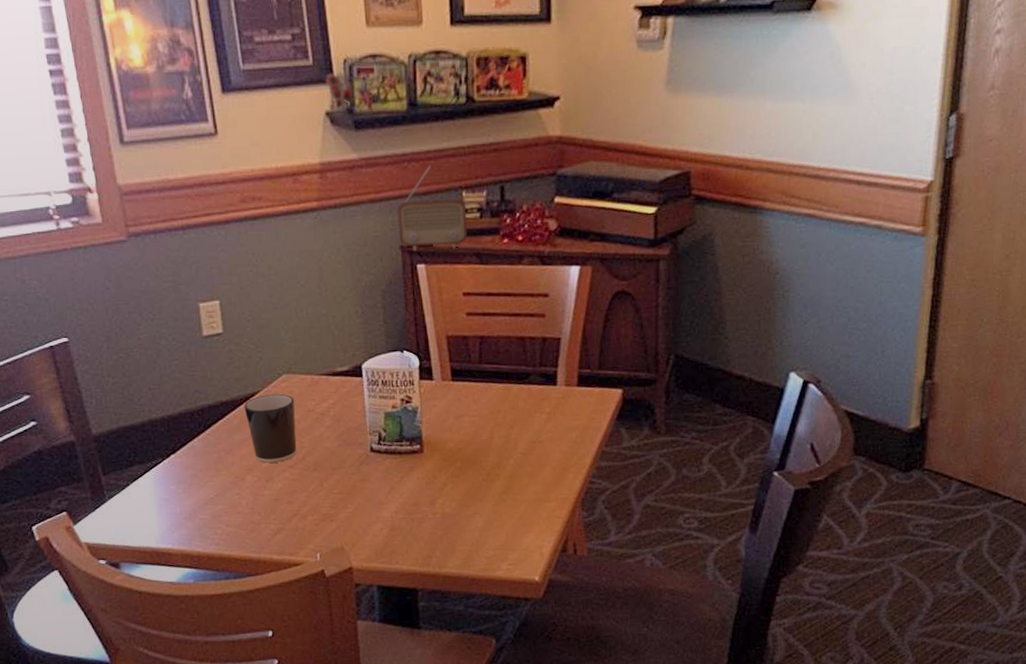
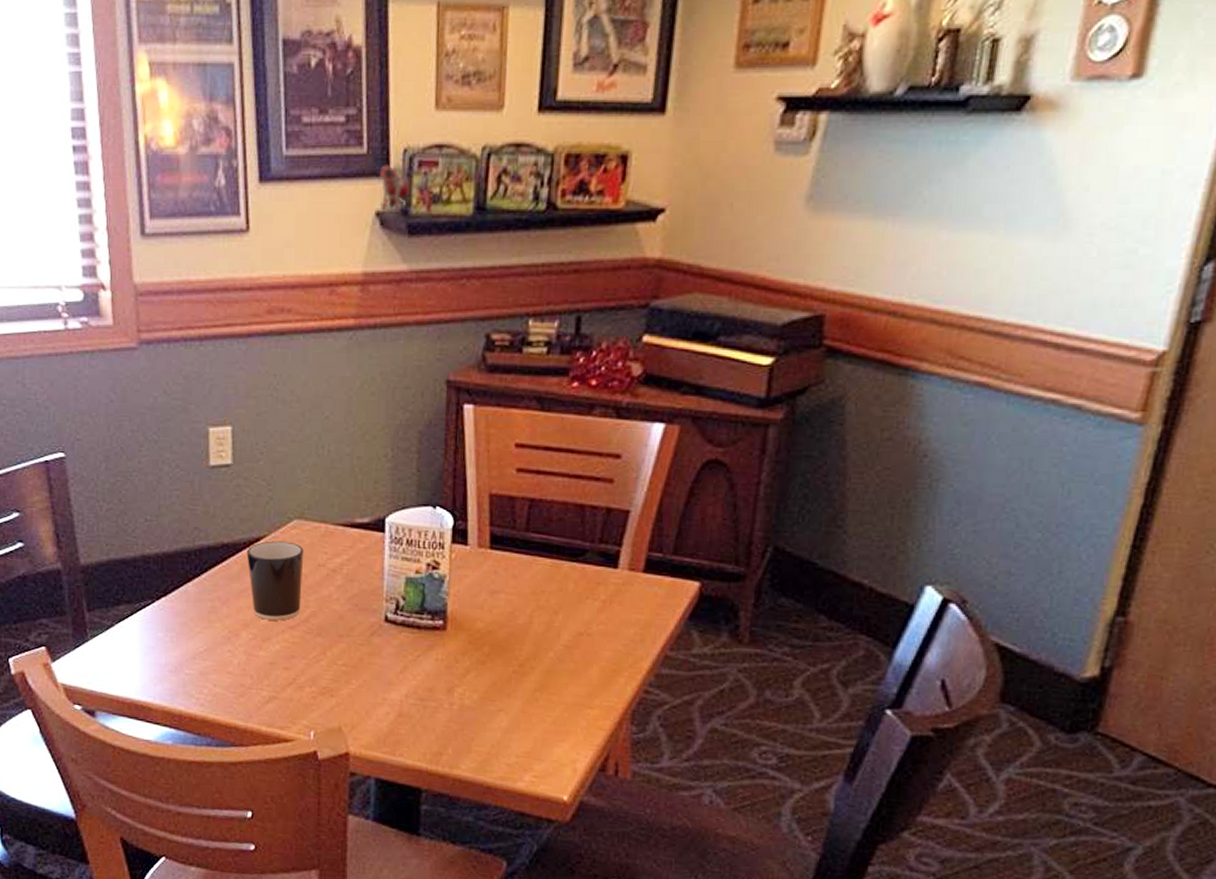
radio: present [397,165,467,251] -> none [446,284,531,390]

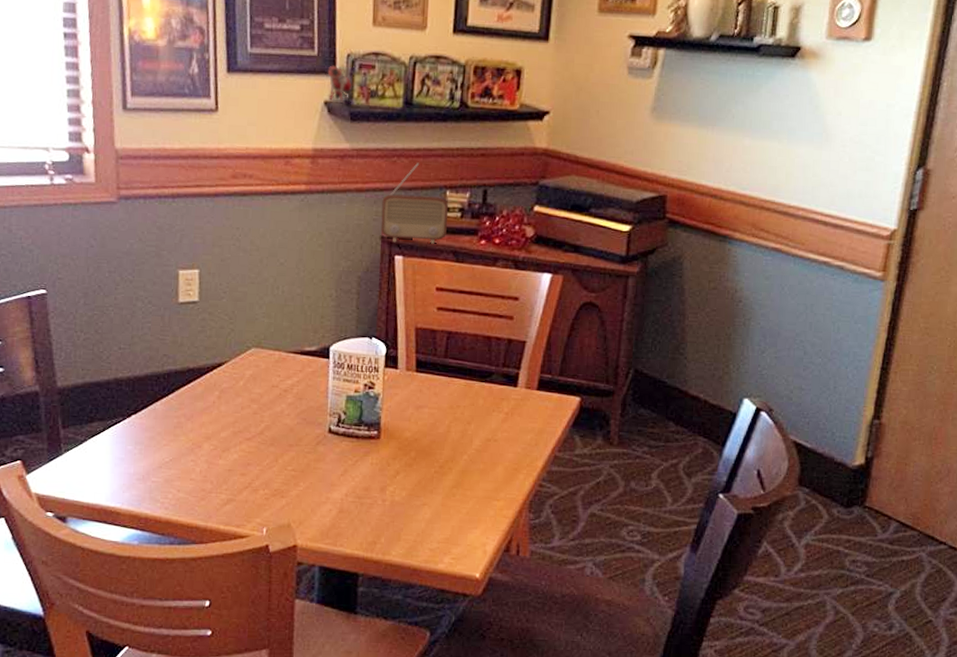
mug: present [246,541,305,621] -> none [210,366,261,434]
radio: none [446,284,531,390] -> present [381,162,448,245]

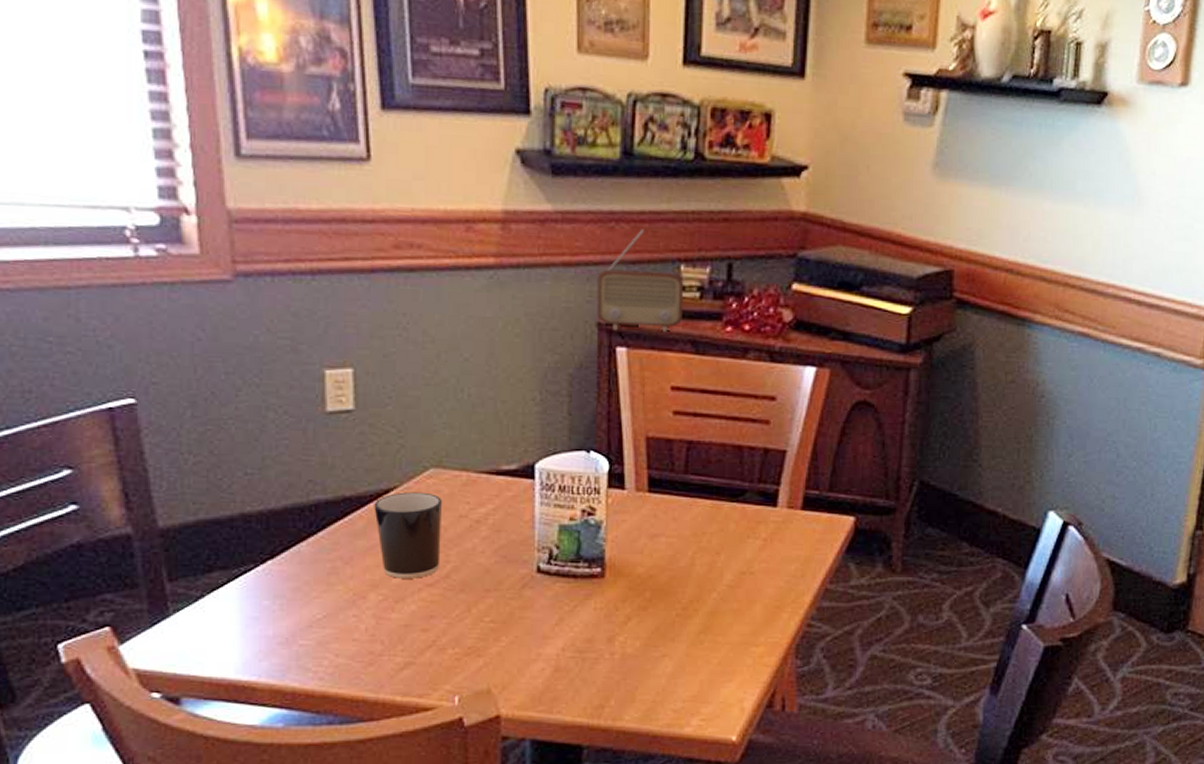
mug: none [210,366,261,434] -> present [374,492,443,578]
figurine: present [327,65,353,103] -> none [518,102,554,151]

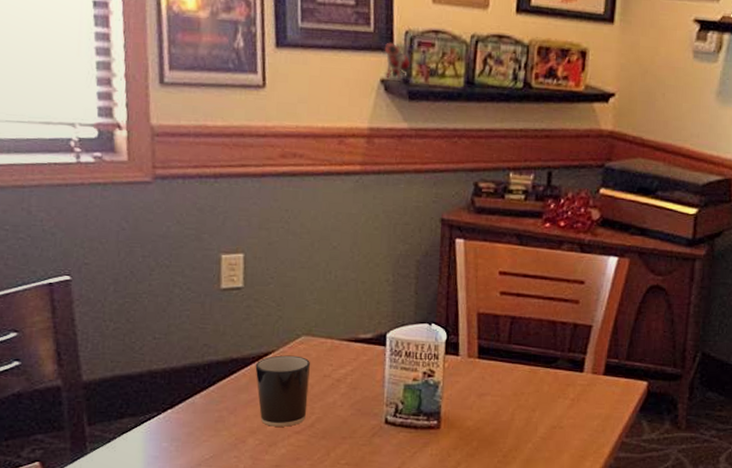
figurine: none [518,102,554,151] -> present [384,42,411,81]
radio: present [596,229,683,333] -> none [441,143,511,228]

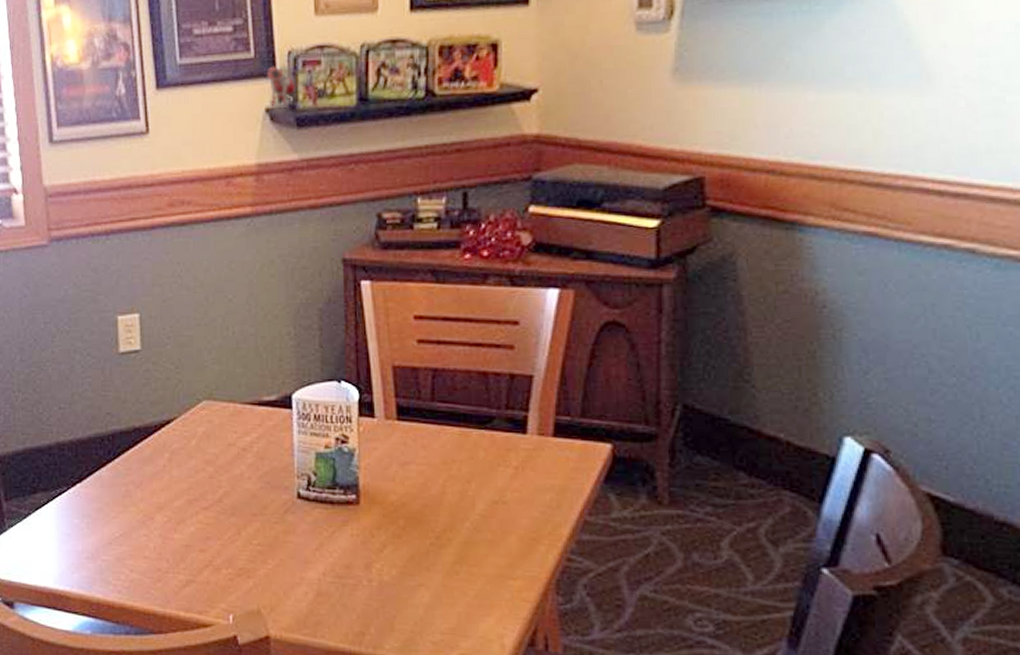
mug: present [255,355,311,427] -> none [158,422,215,502]

